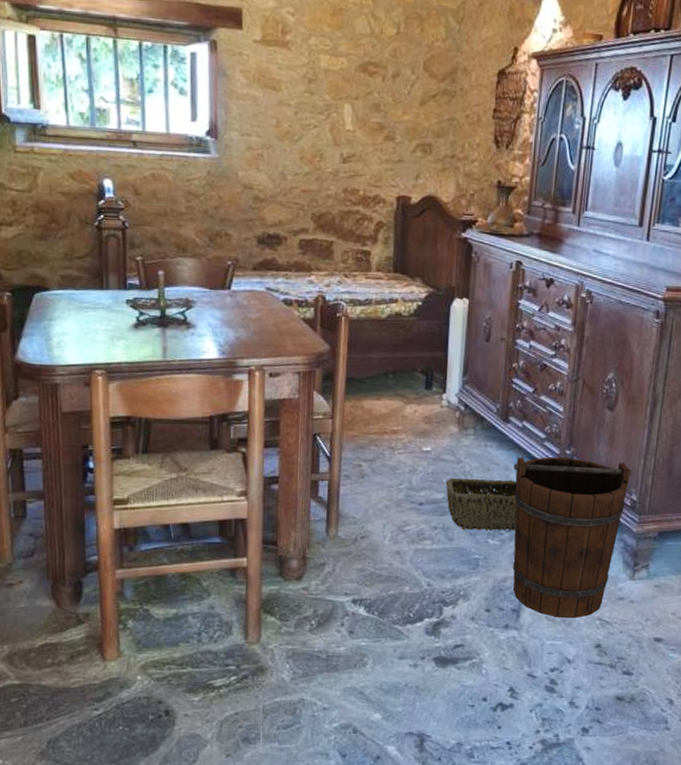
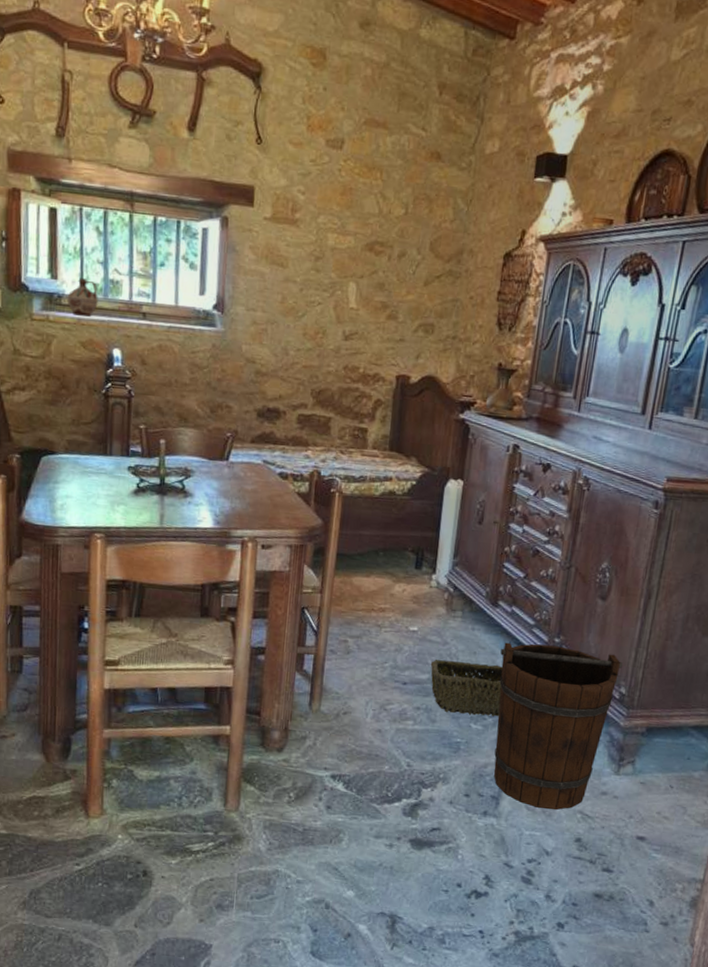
ceramic jug: none [51,107,85,147] -> present [67,278,98,317]

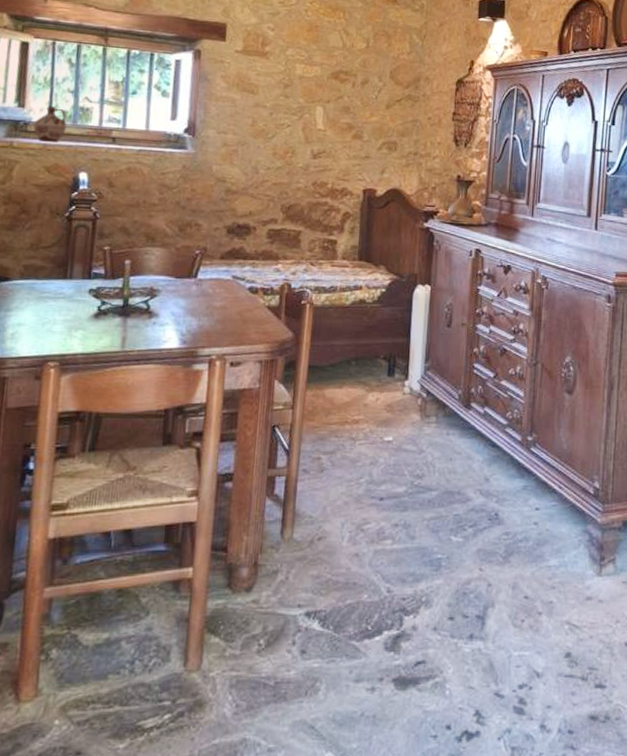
woven basket: present [430,660,503,717] -> none [407,469,480,527]
wooden bucket: present [493,642,623,810] -> none [476,444,594,623]

